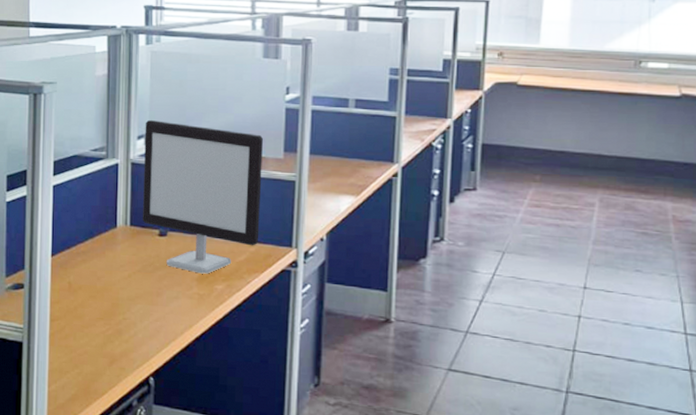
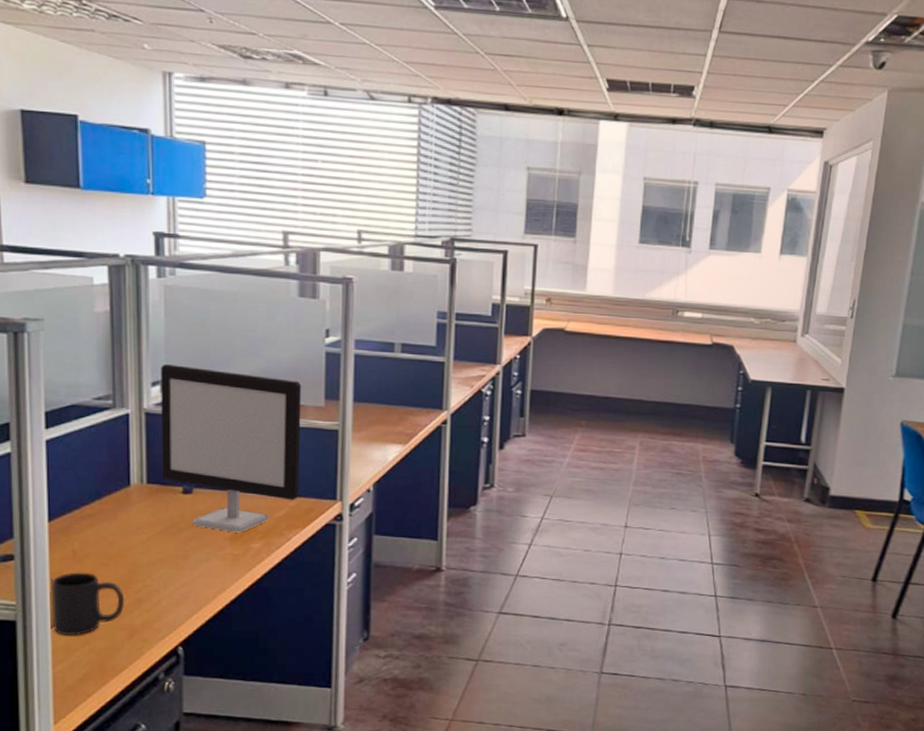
mug: none [50,302,108,359] -> present [51,572,125,635]

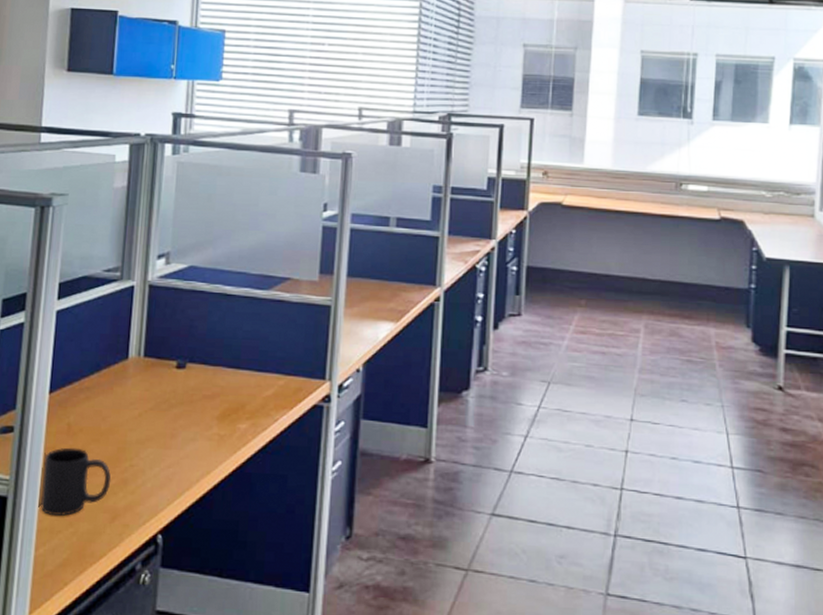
computer monitor: present [160,363,301,532] -> none [159,237,297,412]

